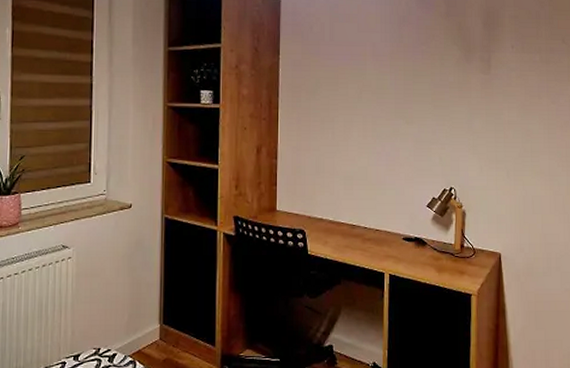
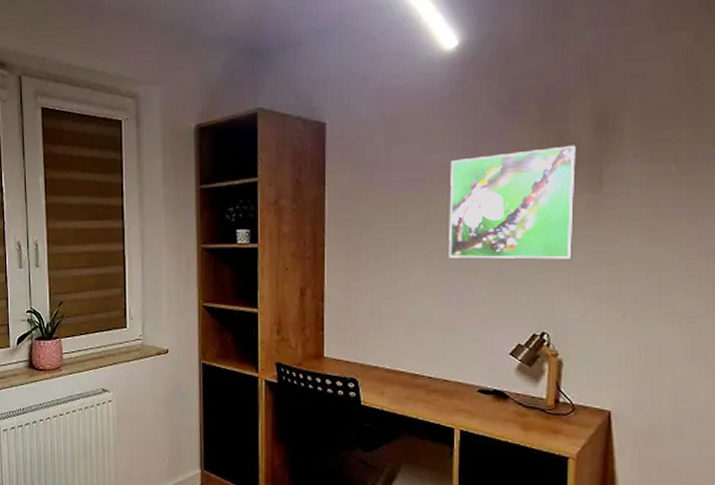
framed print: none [379,34,473,127] -> present [449,145,577,259]

